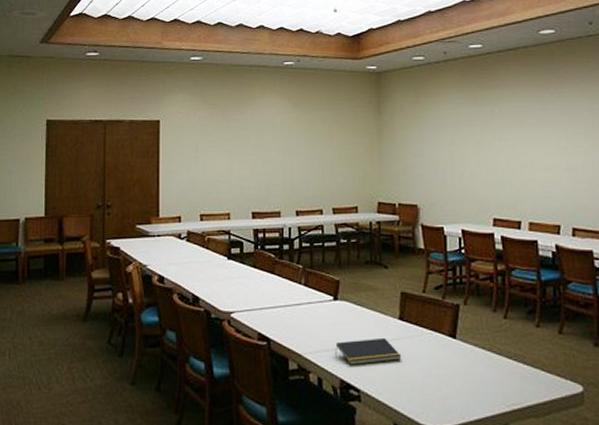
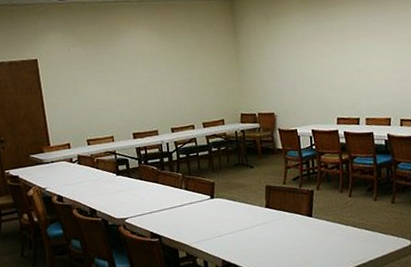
notepad: present [335,337,402,365] -> none [216,223,270,248]

